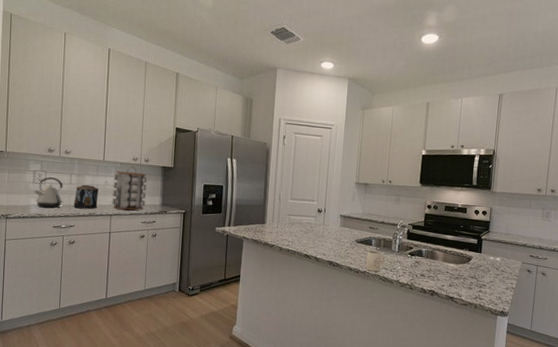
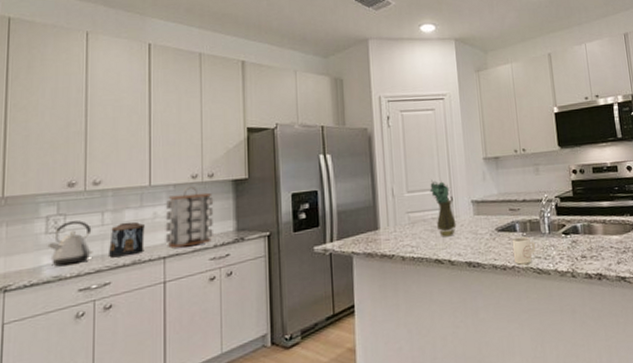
vase: none [308,192,326,240] -> present [429,179,457,238]

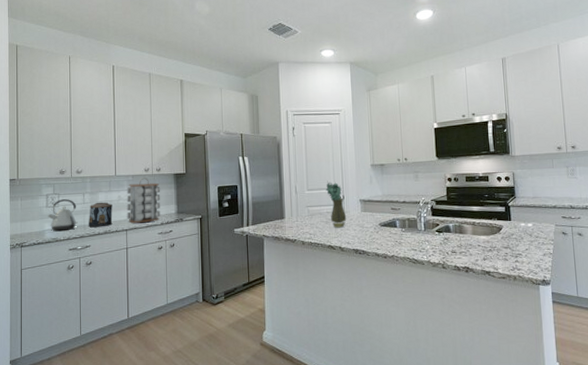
mug: present [512,236,536,265] -> none [392,232,413,255]

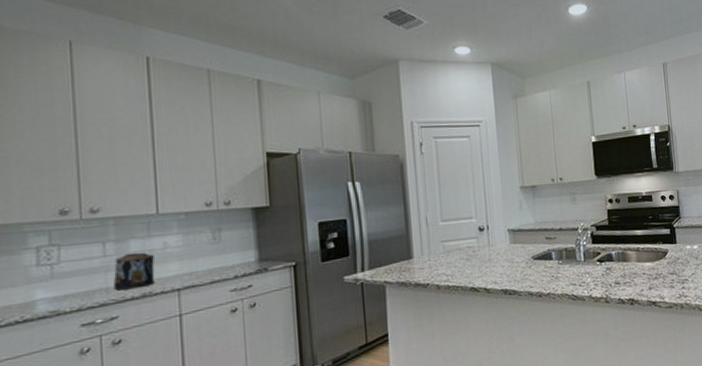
kettle: present [48,199,78,232] -> none [40,251,95,301]
spice rack: present [126,177,161,224] -> none [176,214,233,280]
vase: present [325,181,347,228] -> none [465,208,493,266]

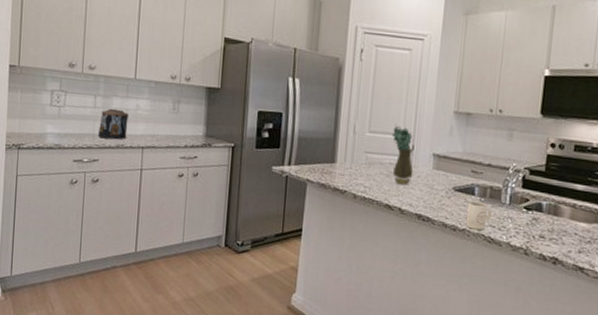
vase: none [465,208,493,266] -> present [391,124,414,186]
mug: none [547,264,572,292] -> present [466,201,493,230]

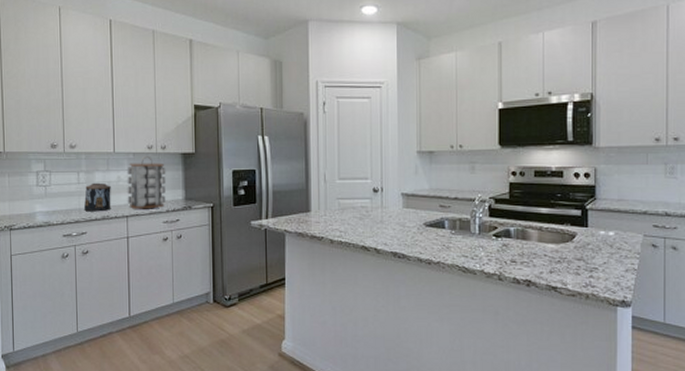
spice rack: none [144,85,189,143] -> present [126,155,166,209]
vase: present [391,124,414,186] -> none [360,169,385,226]
mug: present [466,201,493,230] -> none [439,234,464,261]

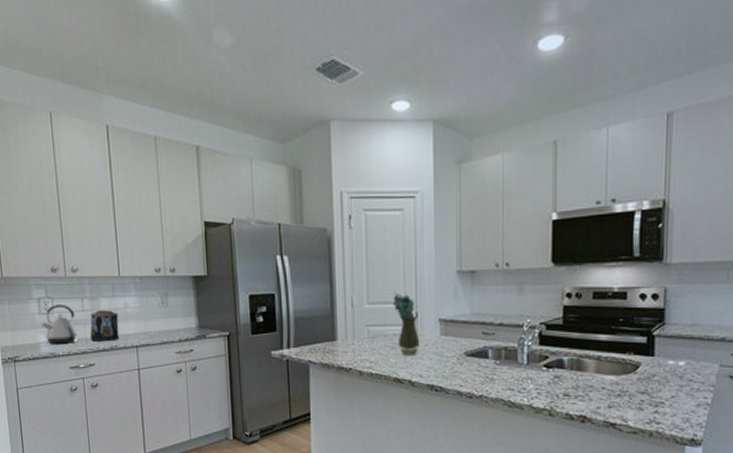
kettle: none [38,178,72,214] -> present [41,305,78,345]
spice rack: present [126,155,166,209] -> none [134,279,178,339]
vase: none [360,169,385,226] -> present [392,291,420,356]

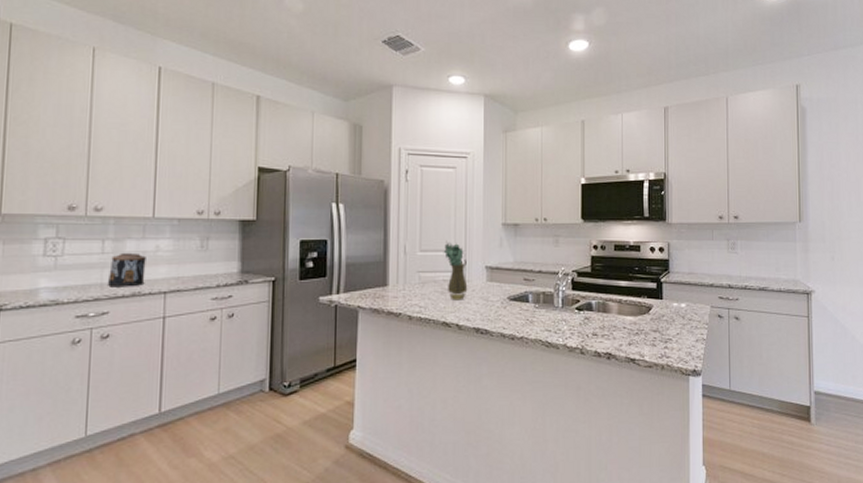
kettle: present [41,305,78,345] -> none [45,246,92,291]

